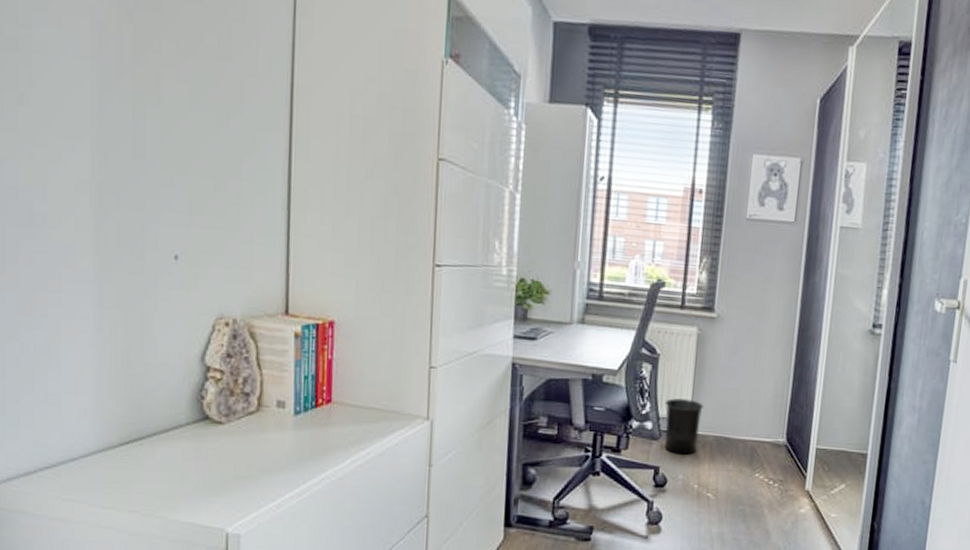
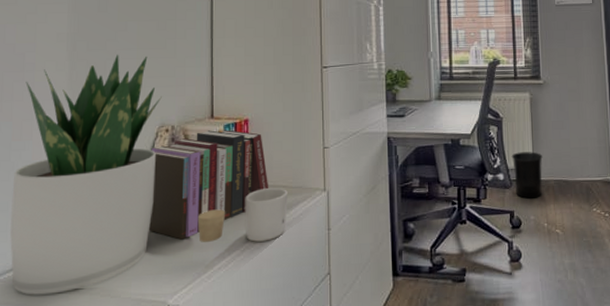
planter: none [23,217,220,507] -> present [10,54,162,295]
books: none [202,330,358,459] -> present [148,130,269,240]
candle: none [265,427,300,467] -> present [197,209,225,243]
mug: none [324,409,381,472] -> present [245,188,288,242]

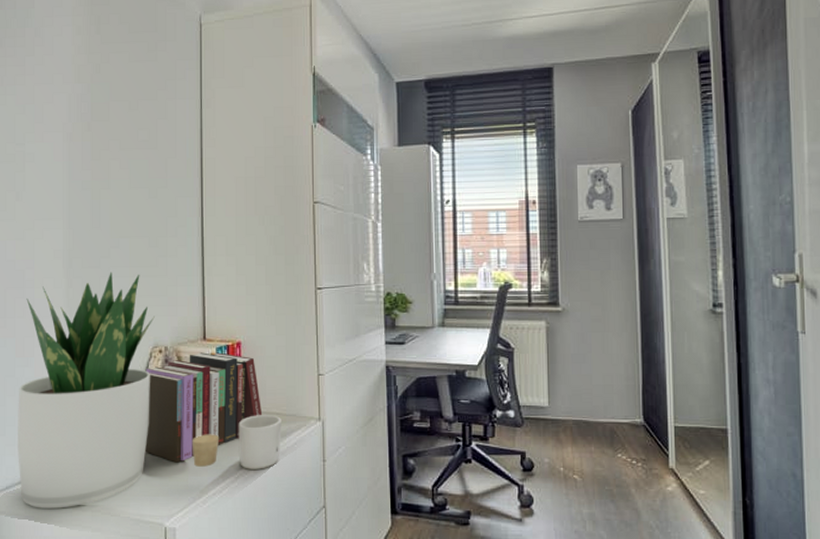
waste bin: present [511,152,543,199] -> none [523,387,560,439]

